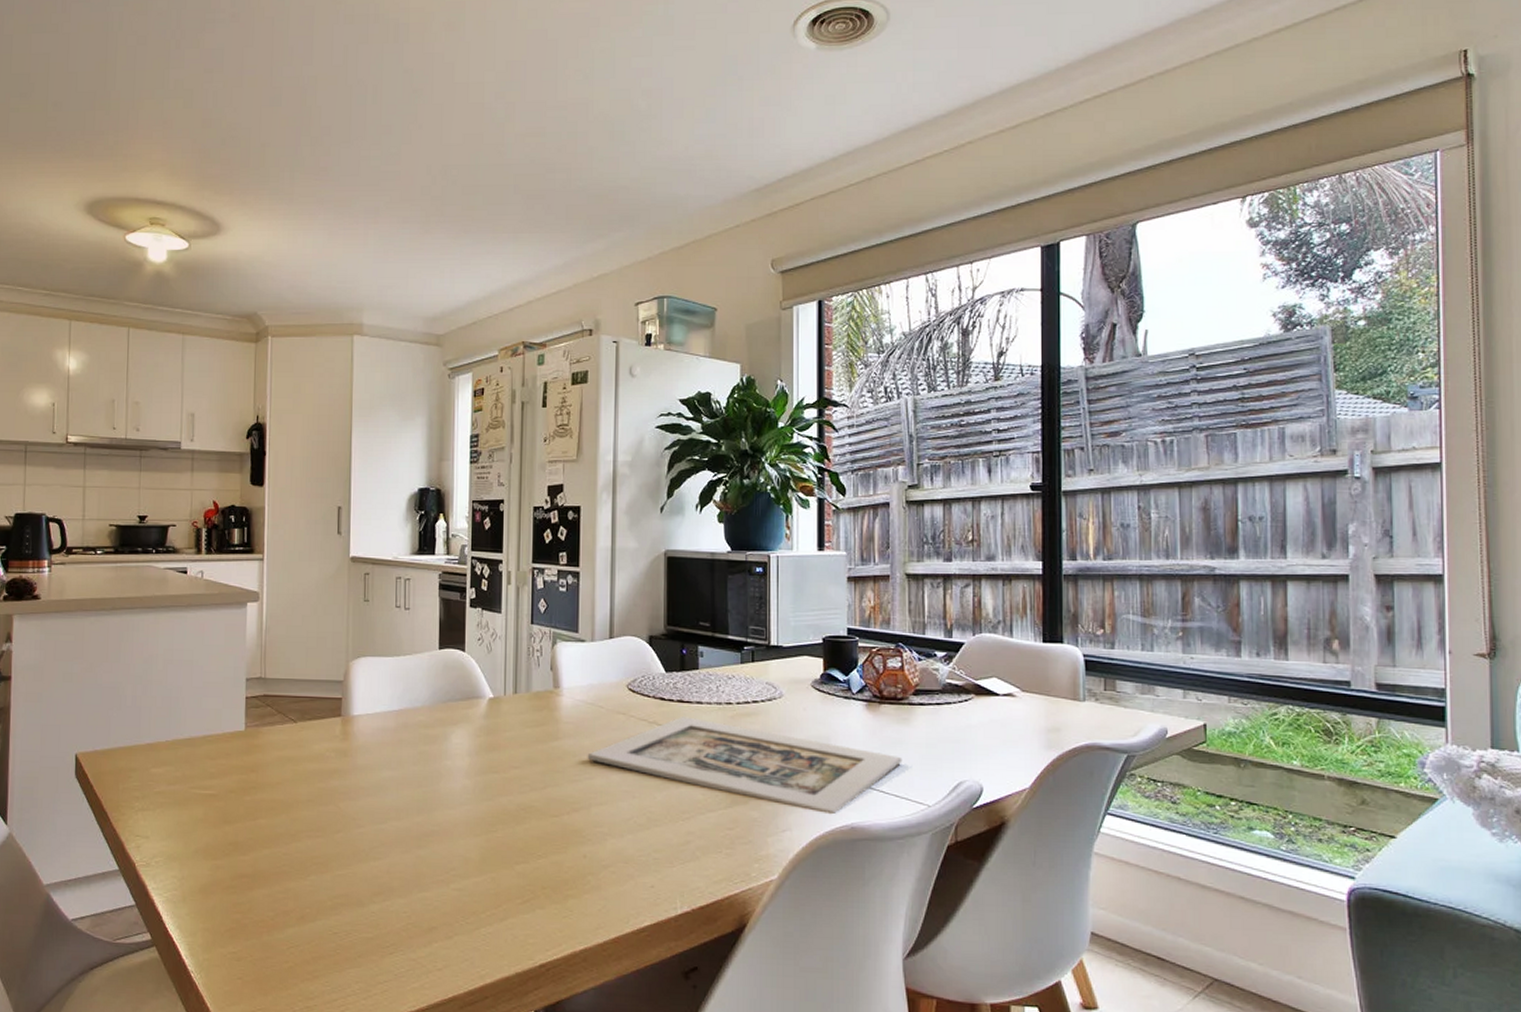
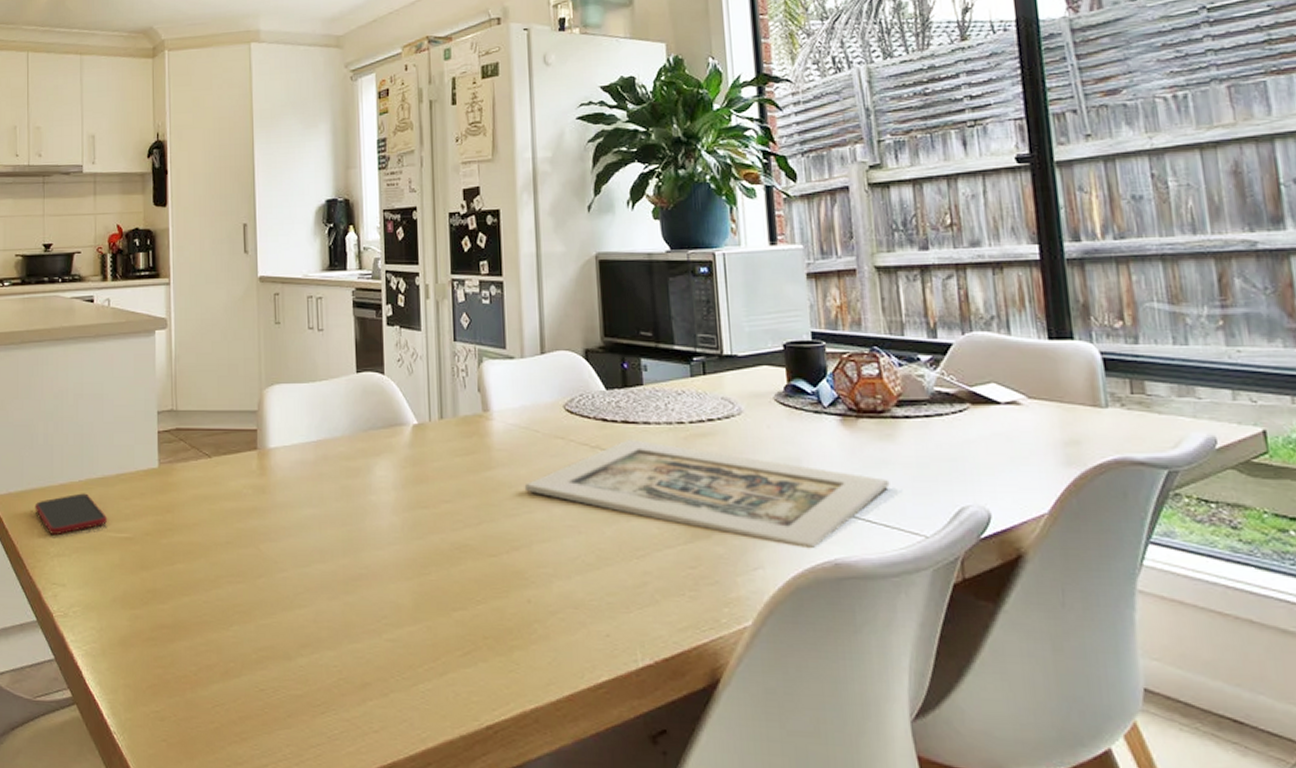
smartphone: none [120,752,193,790] -> present [34,493,108,534]

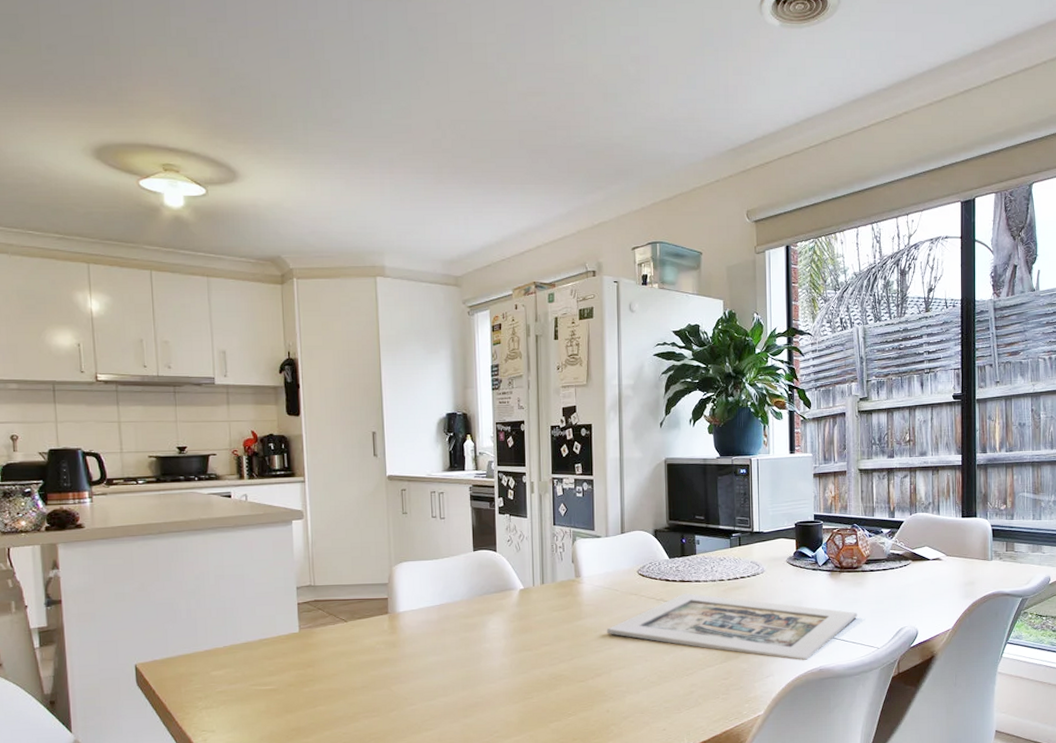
smartphone: present [34,493,108,534] -> none [181,656,253,691]

